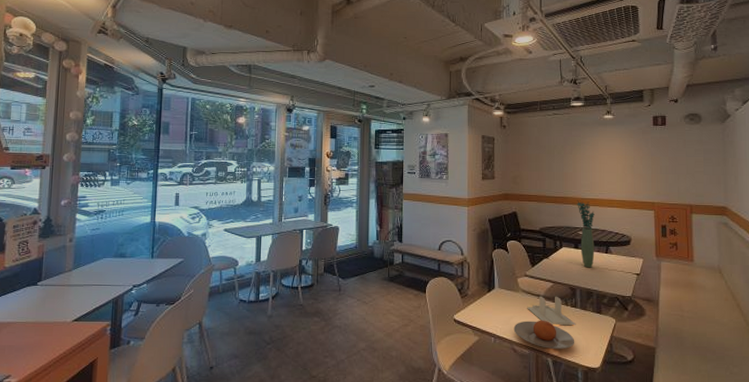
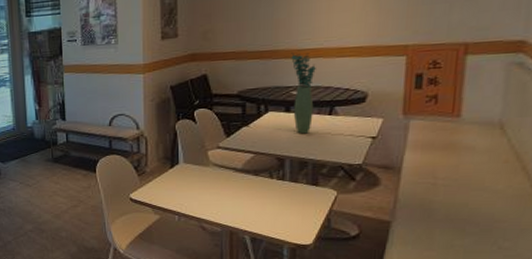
plate: present [513,320,575,350] -> none [202,195,281,227]
napkin holder: present [527,296,576,326] -> none [219,168,283,201]

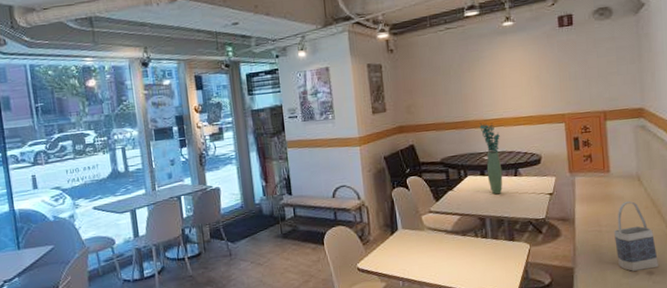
bag: none [452,153,511,233] -> present [613,201,658,271]

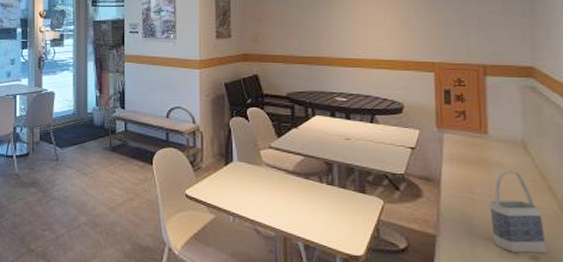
vase: present [479,123,503,195] -> none [333,61,356,140]

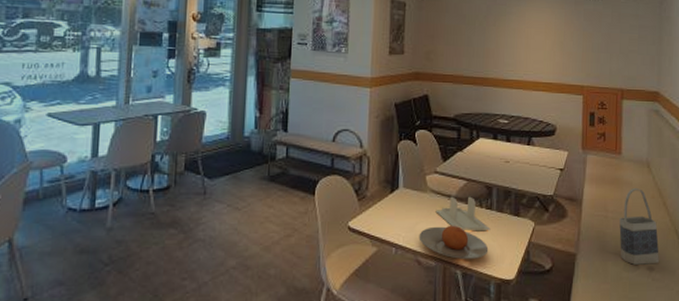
plate: none [256,198,332,233] -> present [419,225,489,260]
napkin holder: none [272,171,333,207] -> present [435,196,491,232]

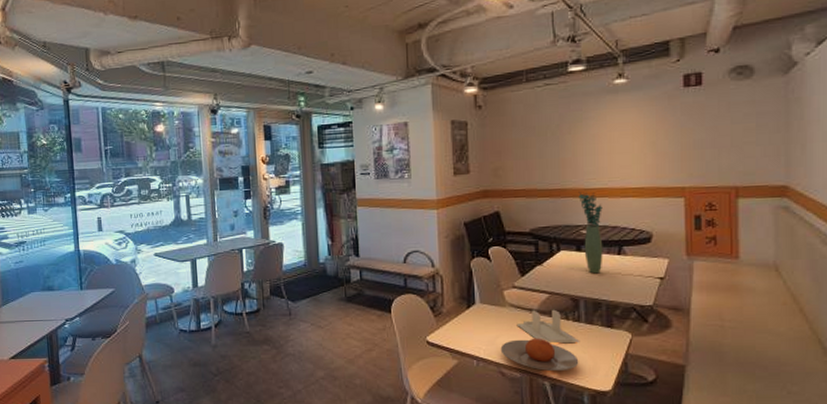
vase: none [498,82,517,163] -> present [578,192,603,274]
bag: present [618,188,659,265] -> none [739,295,796,377]

